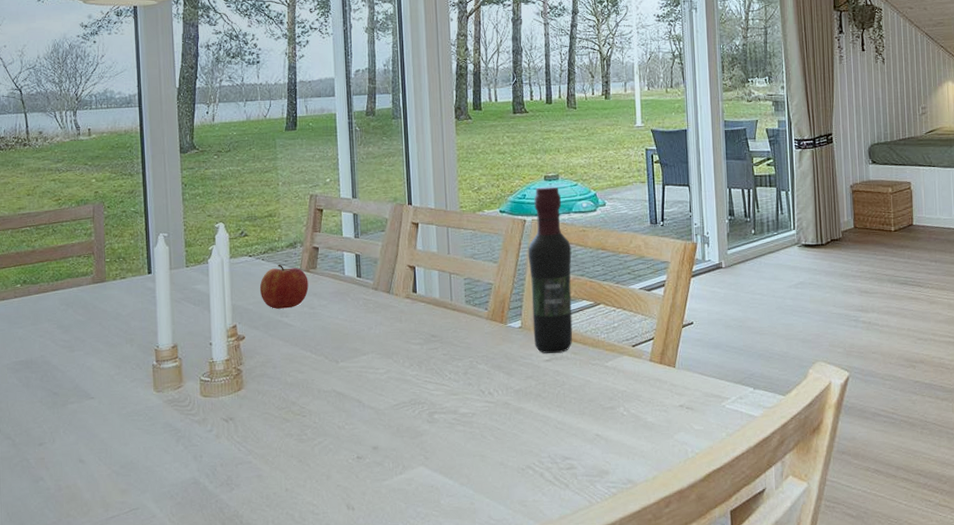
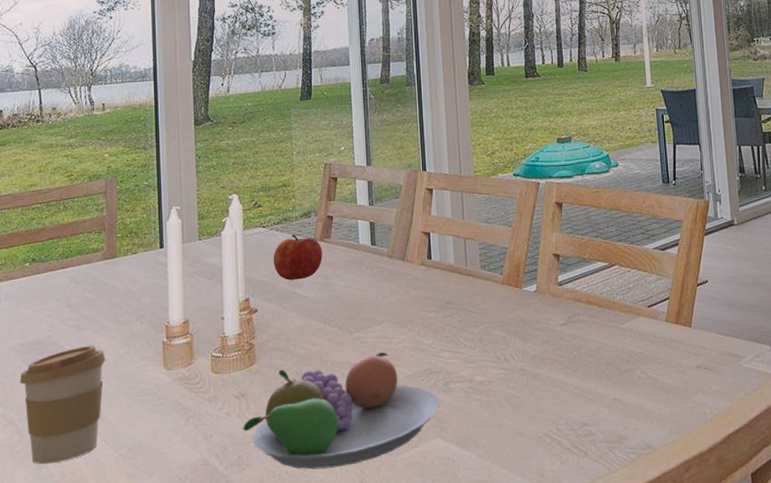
coffee cup: none [14,365,97,478] -> present [20,345,106,465]
fruit bowl: none [232,382,423,492] -> present [243,352,439,470]
wine bottle: present [527,186,573,354] -> none [542,148,588,318]

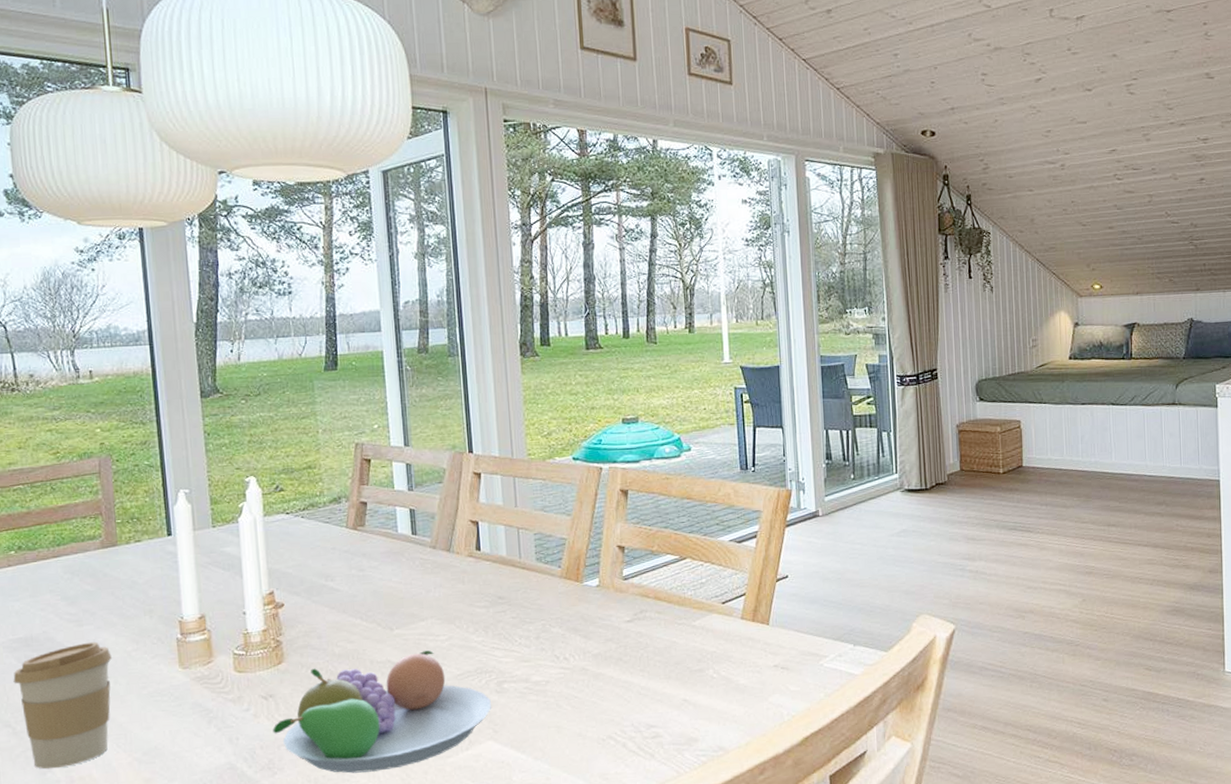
apple: present [273,234,323,280] -> none [299,521,357,572]

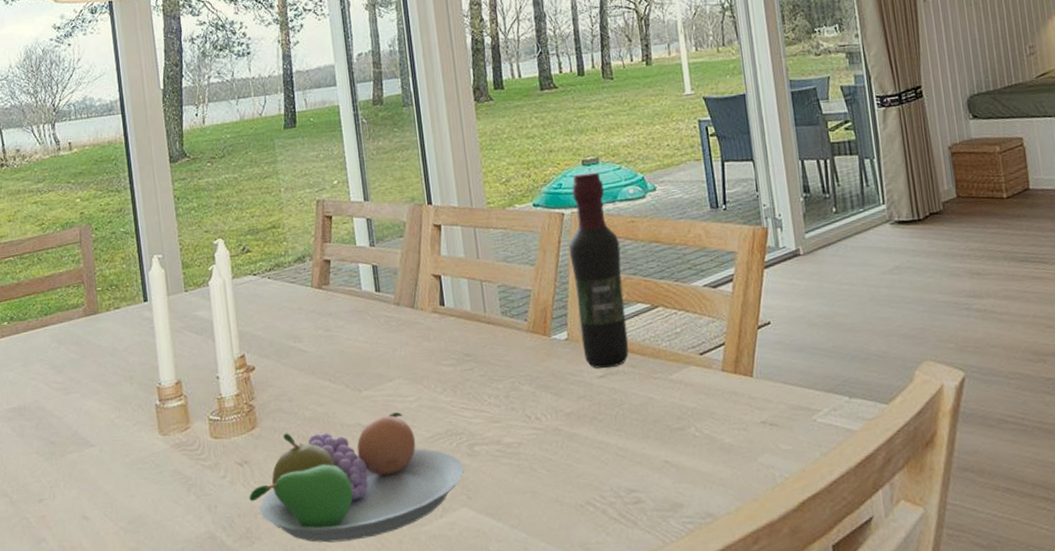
coffee cup: present [13,641,112,770] -> none [9,409,97,539]
wine bottle: none [605,430,657,614] -> present [568,172,629,369]

